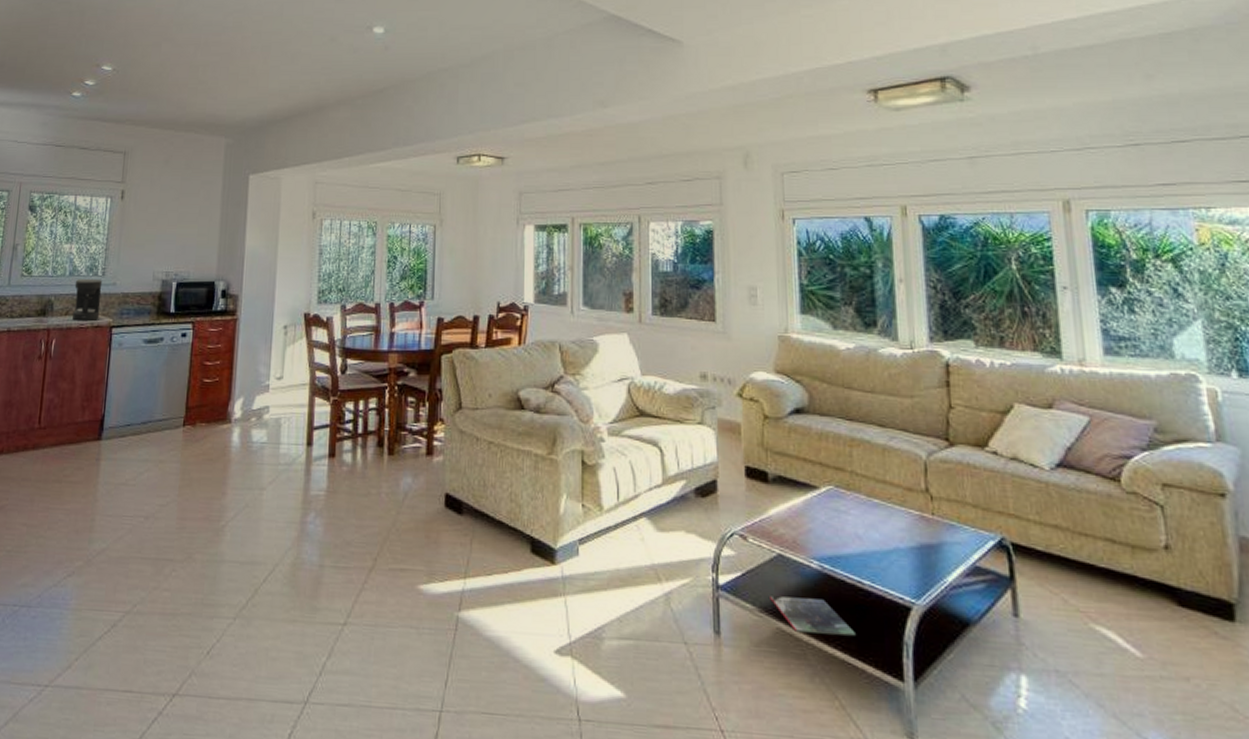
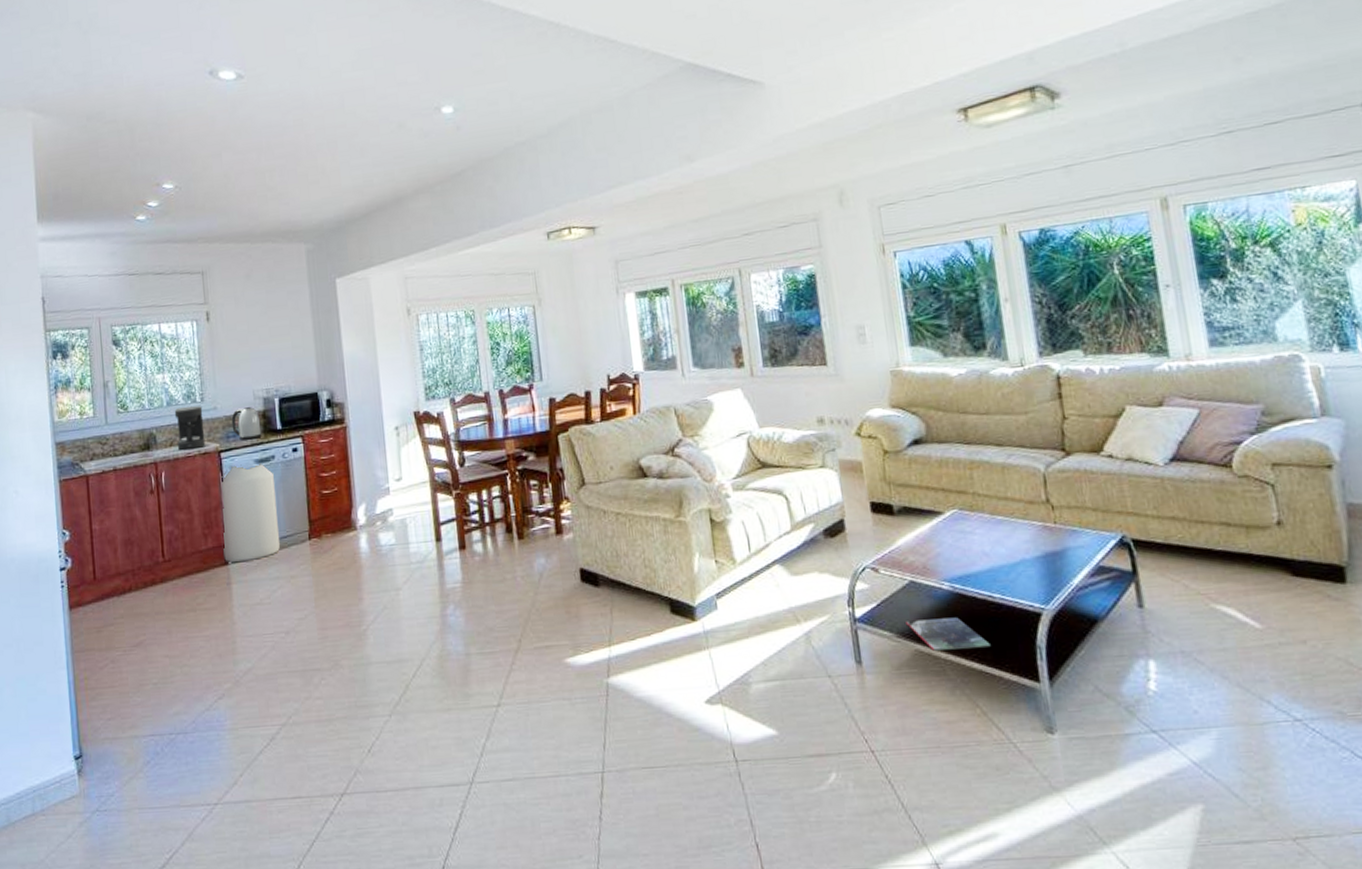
trash can: none [98,341,159,440] -> present [221,461,280,563]
kettle: none [127,287,156,319] -> present [231,407,262,440]

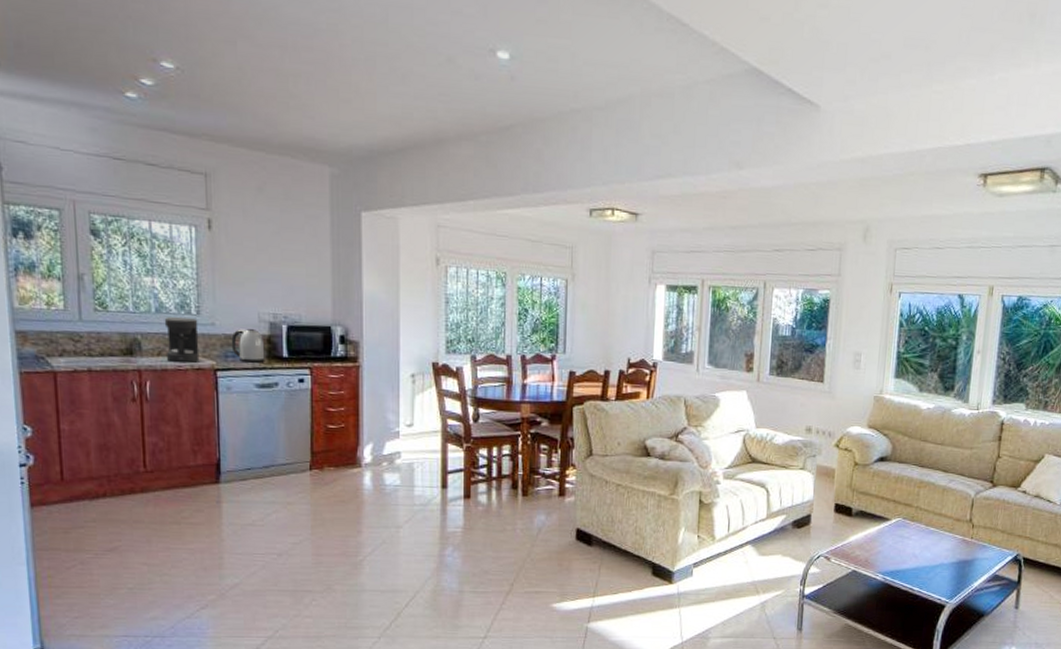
trash can: present [221,461,280,563] -> none [215,386,277,483]
magazine: present [906,617,991,651] -> none [843,601,903,627]

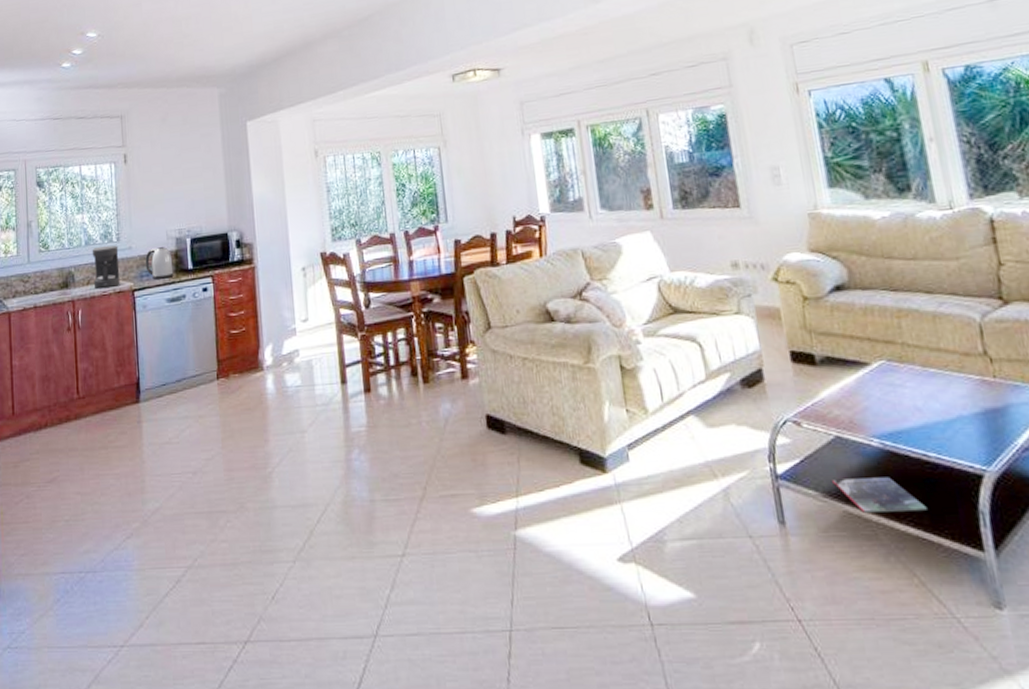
magazine: none [843,601,903,627] -> present [832,477,927,513]

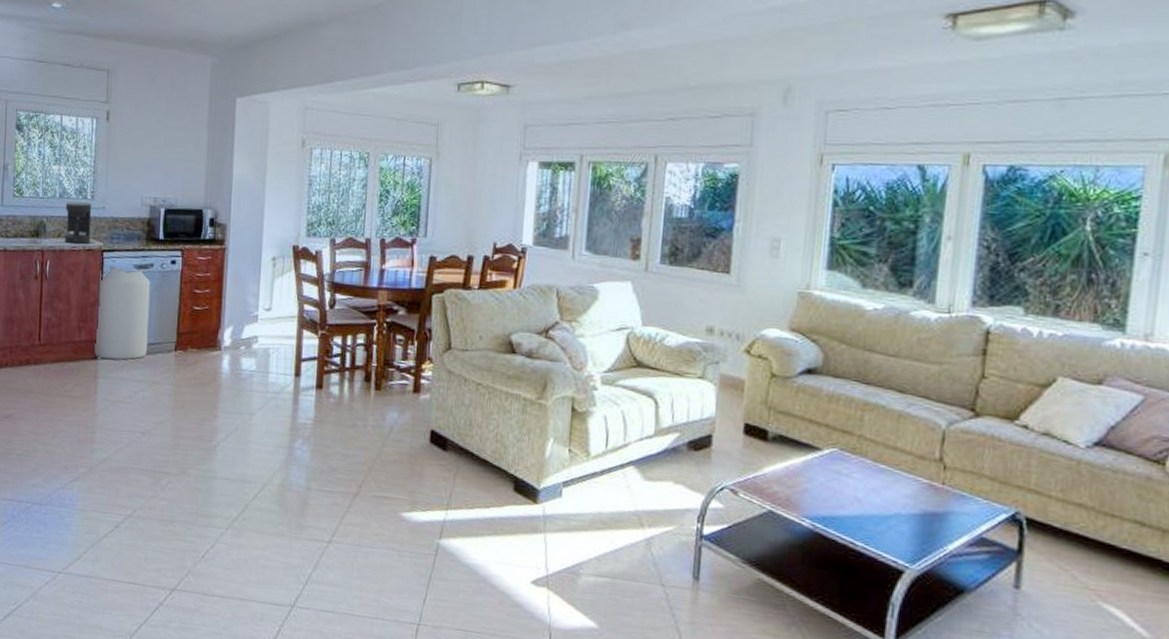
trash can: none [135,300,189,401] -> present [94,266,150,360]
kettle: present [145,247,174,280] -> none [117,212,145,245]
magazine: present [832,477,927,513] -> none [755,549,840,593]

